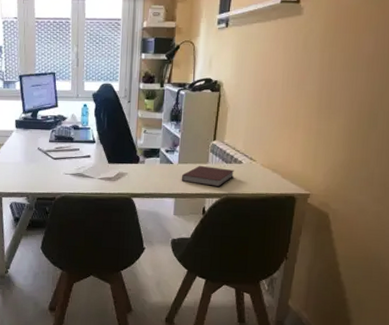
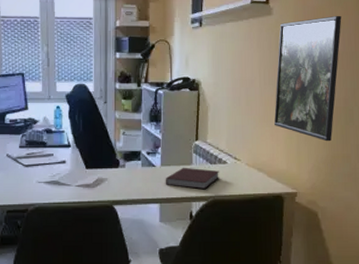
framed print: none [294,15,377,146] -> present [274,15,342,142]

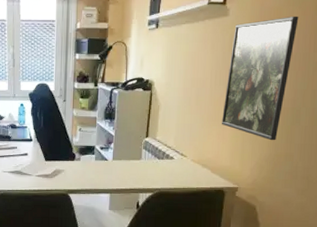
notebook: present [165,167,220,190] -> none [115,161,167,183]

